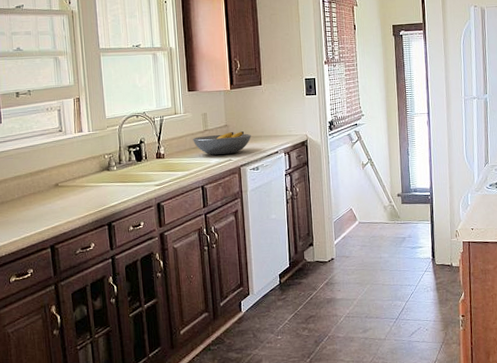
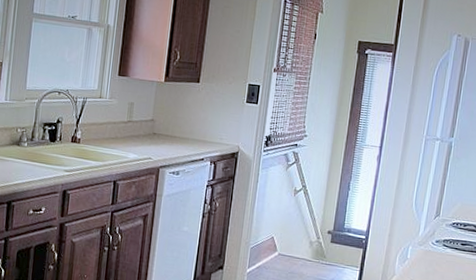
fruit bowl: present [193,131,251,155] -> none [113,126,178,152]

